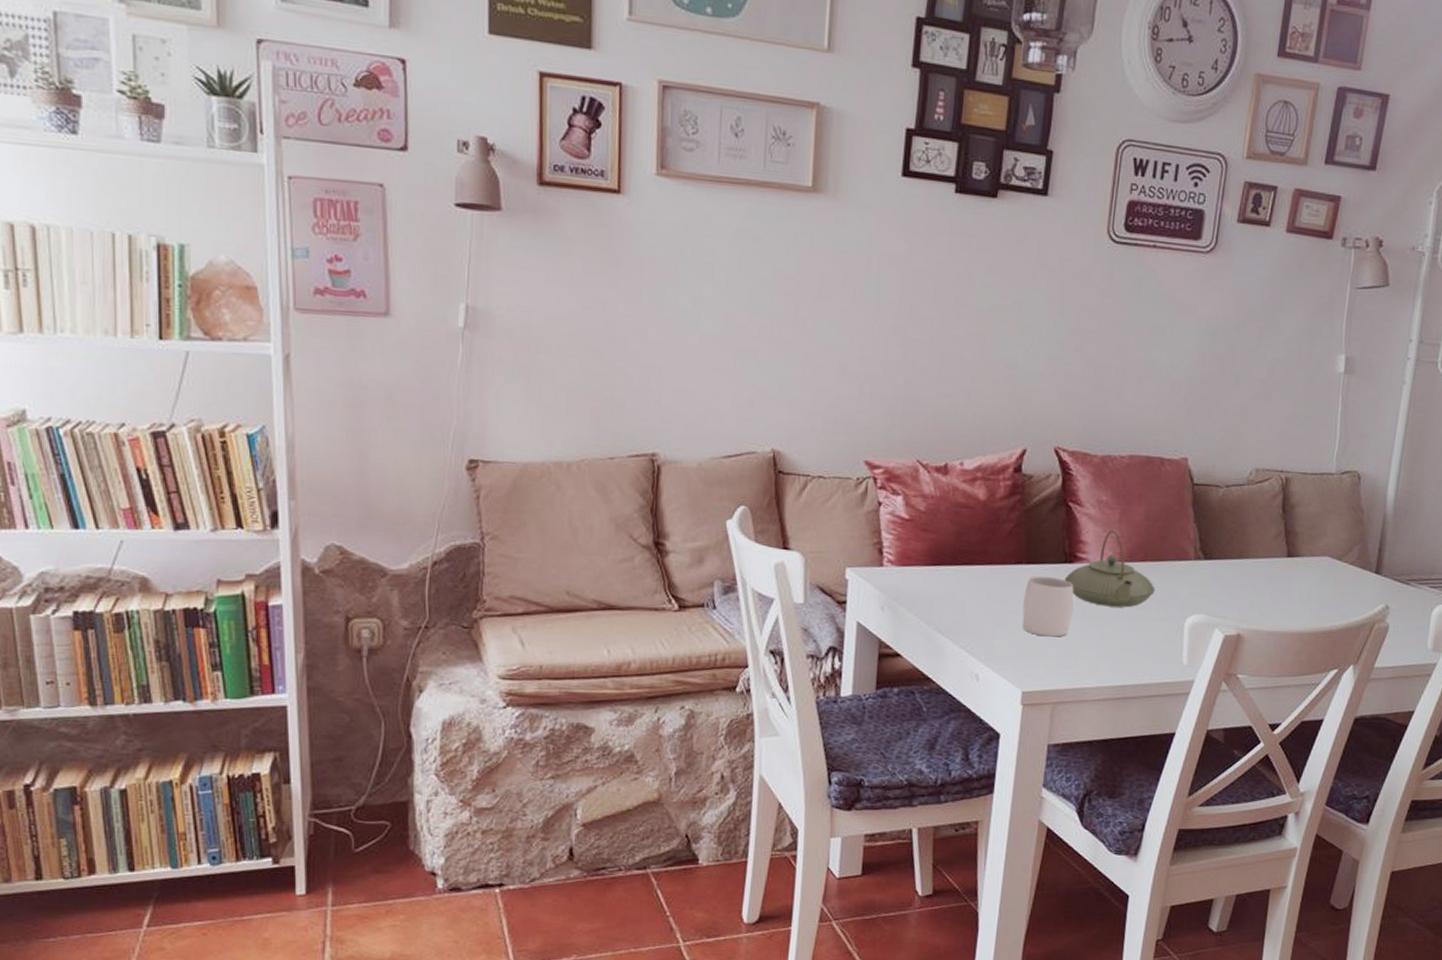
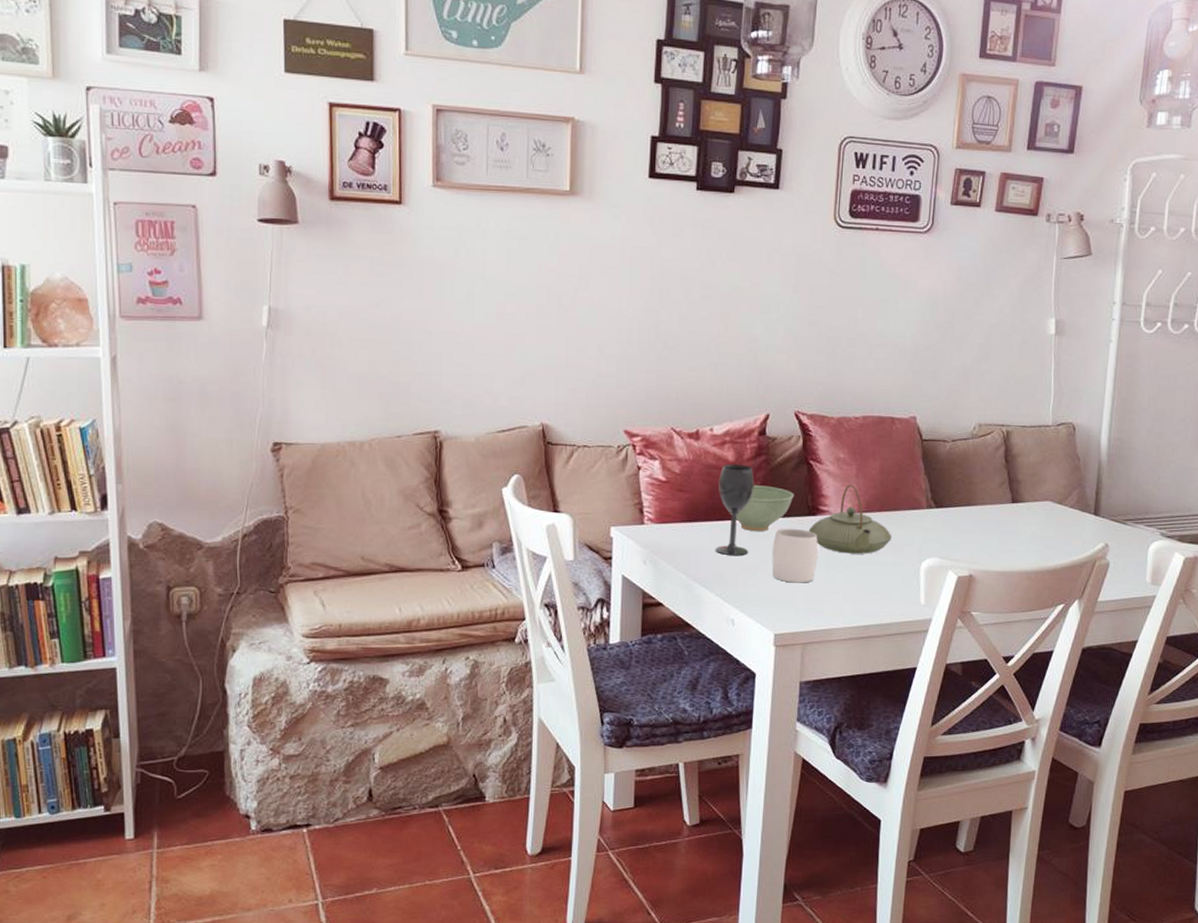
wine glass: none [960,503,1007,604] -> present [715,464,755,555]
bowl: none [976,527,1050,579] -> present [727,485,794,531]

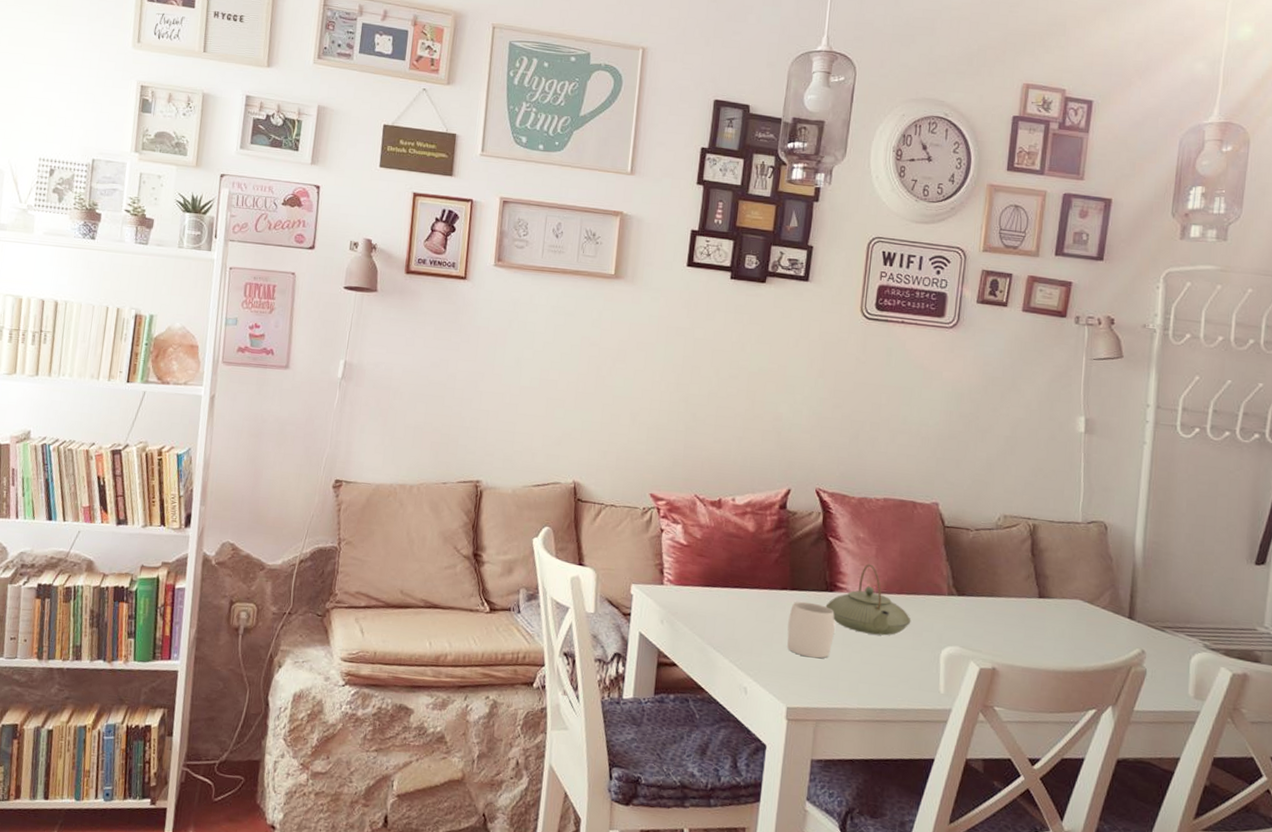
wine glass: present [715,464,755,555] -> none [731,534,774,625]
bowl: present [727,485,794,531] -> none [745,556,812,603]

